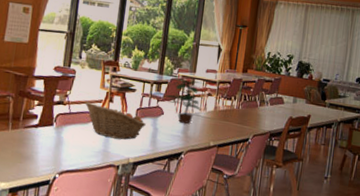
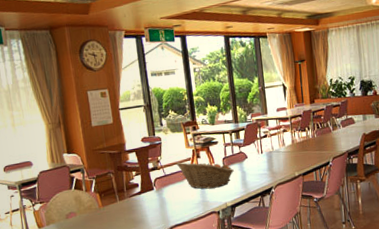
potted plant: present [164,79,206,124] -> none [244,121,282,162]

